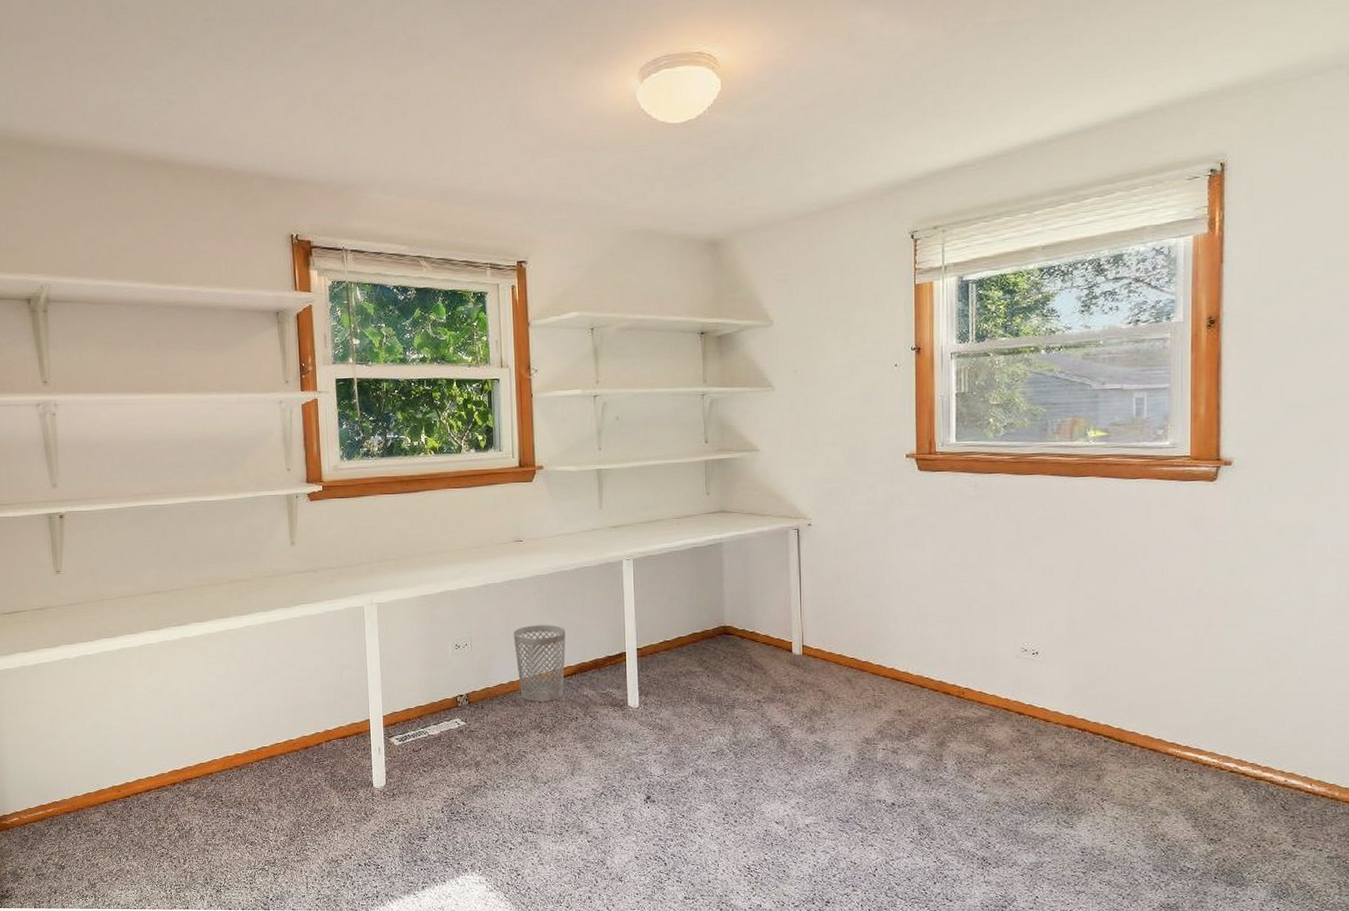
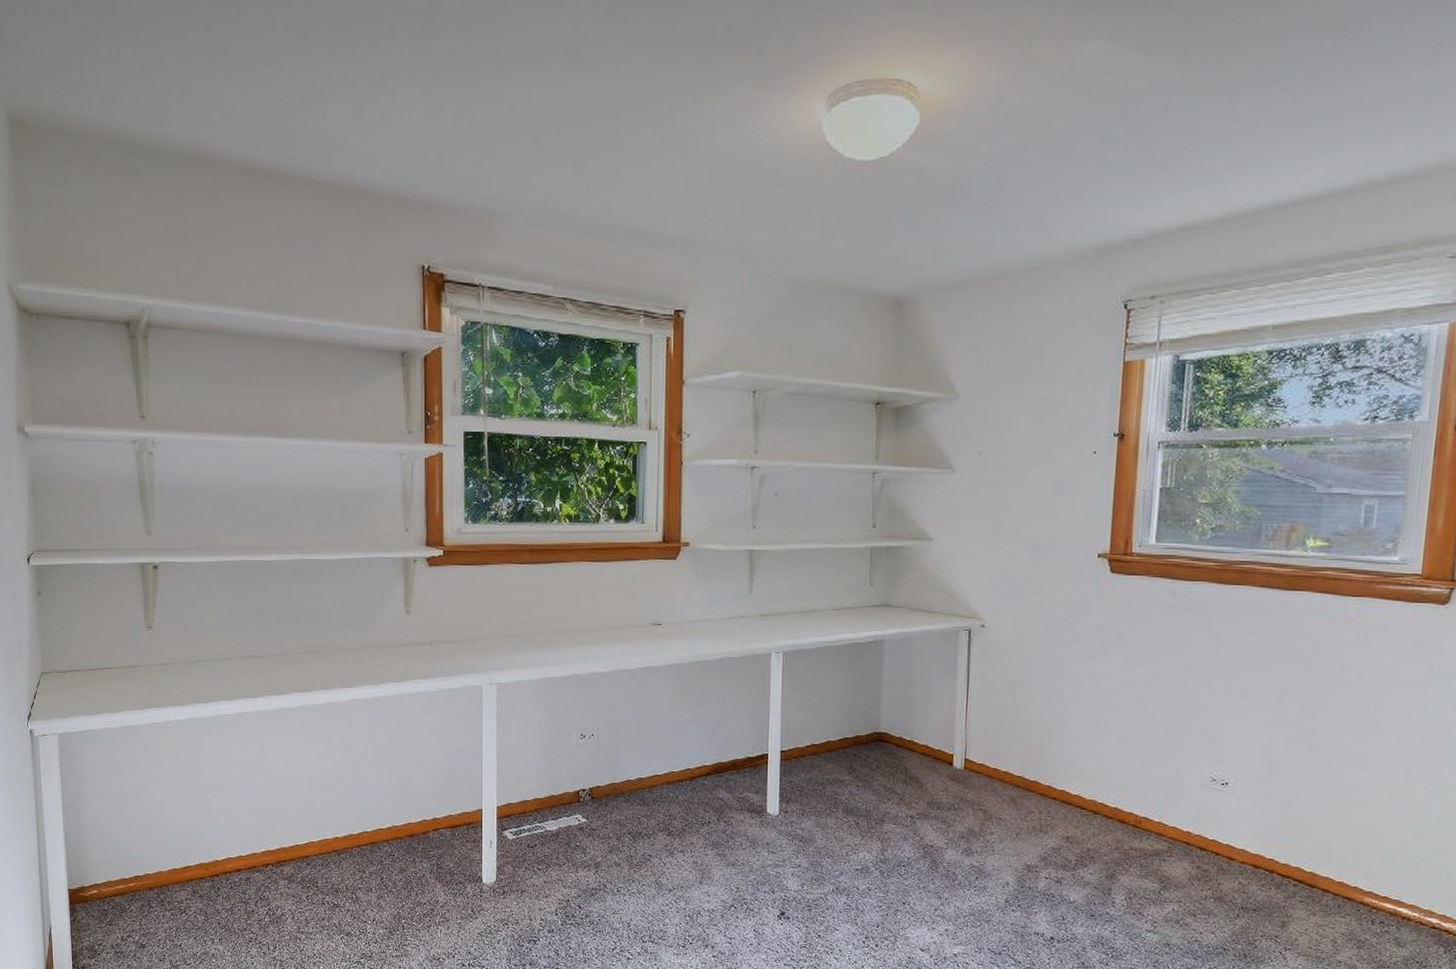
wastebasket: present [513,625,566,702] -> none [645,718,703,803]

